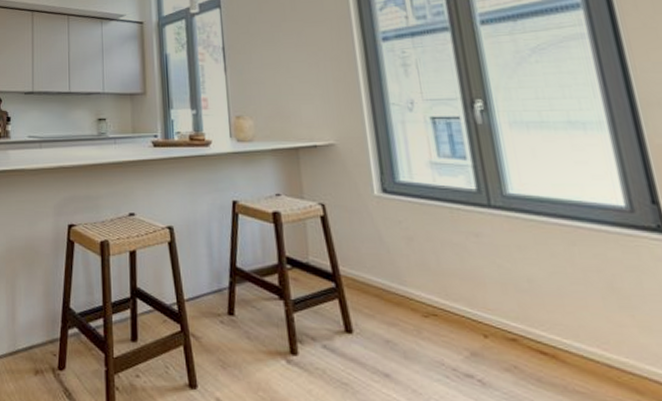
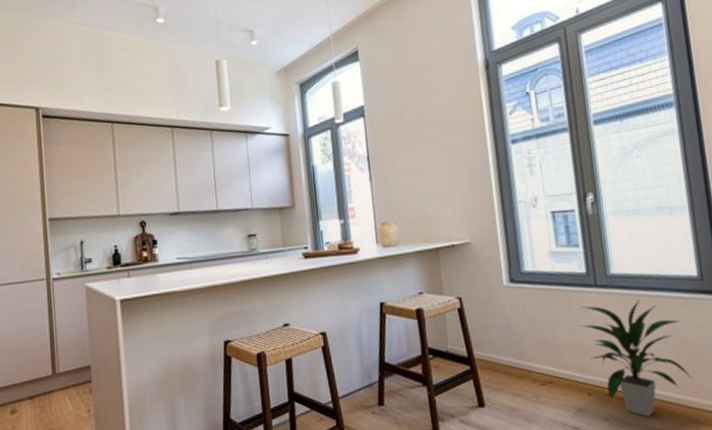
indoor plant: none [471,228,628,376] -> present [580,300,693,417]

